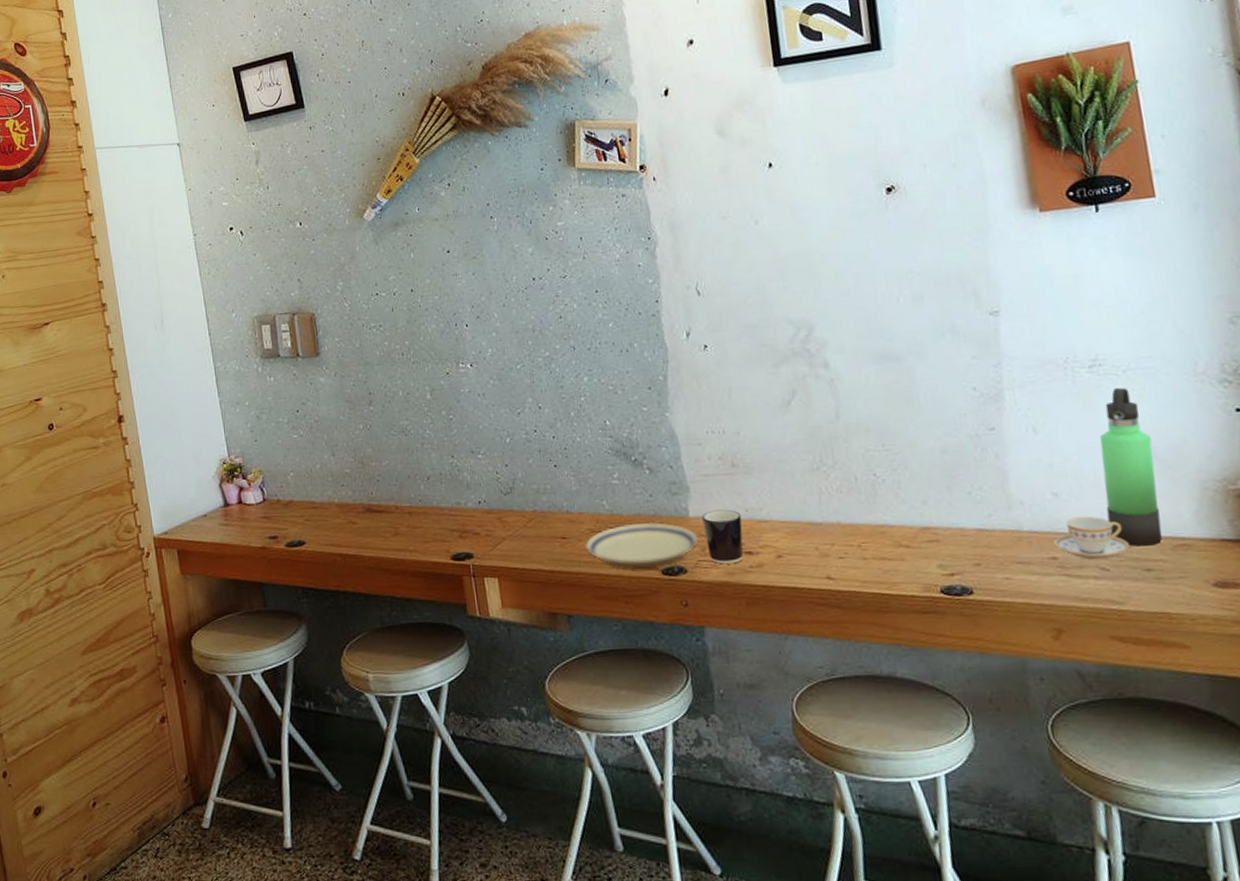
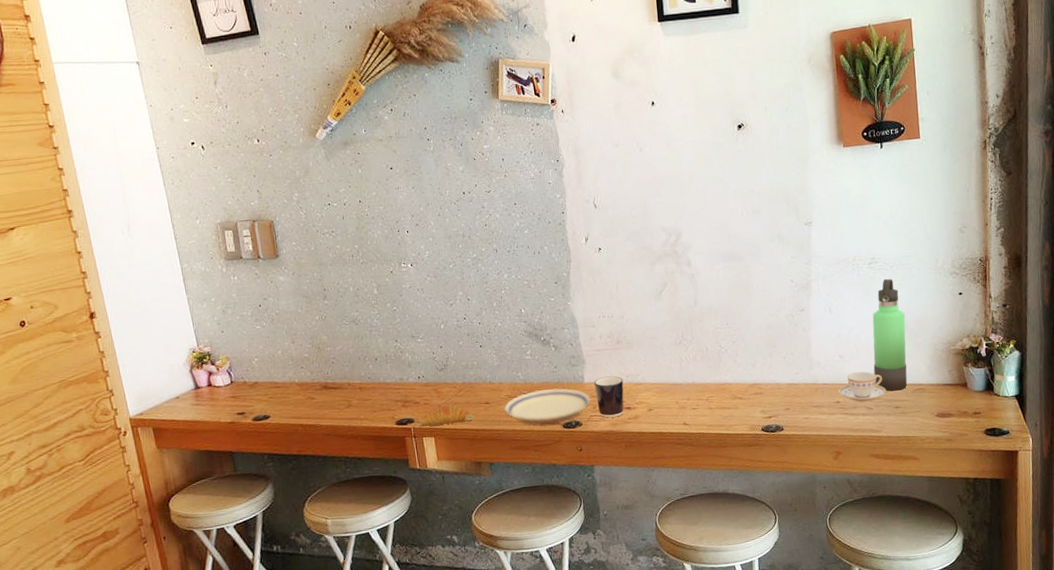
croissant: none [479,538,547,564] -> present [419,405,474,427]

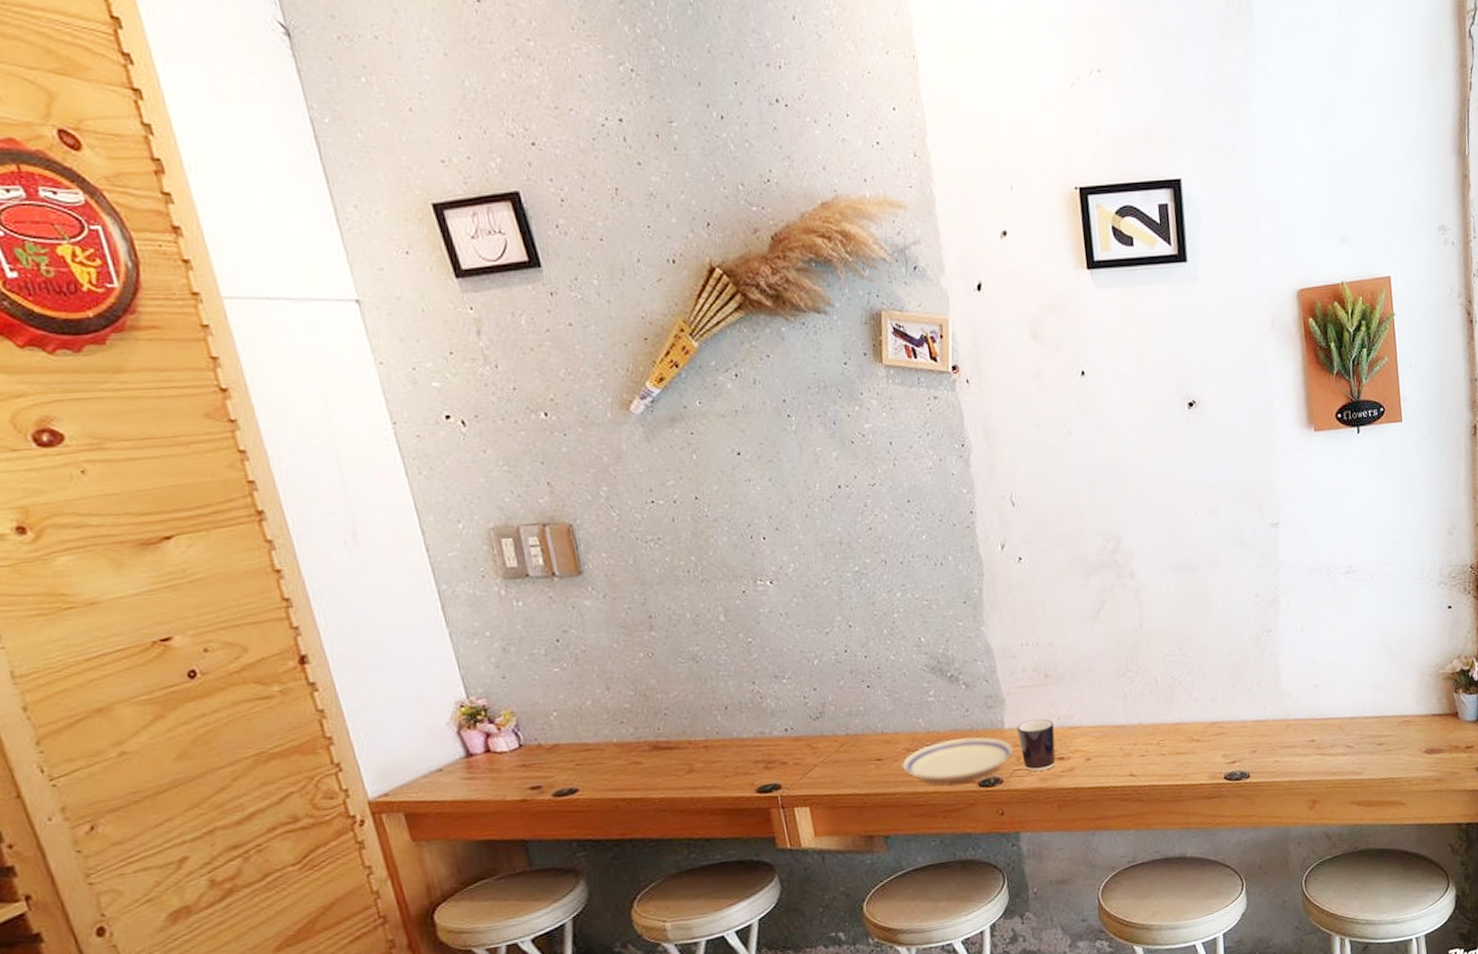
croissant: present [419,405,474,427] -> none [788,764,861,794]
teacup: present [838,371,886,402] -> none [1313,703,1368,740]
thermos bottle: present [872,278,908,391] -> none [1350,590,1392,726]

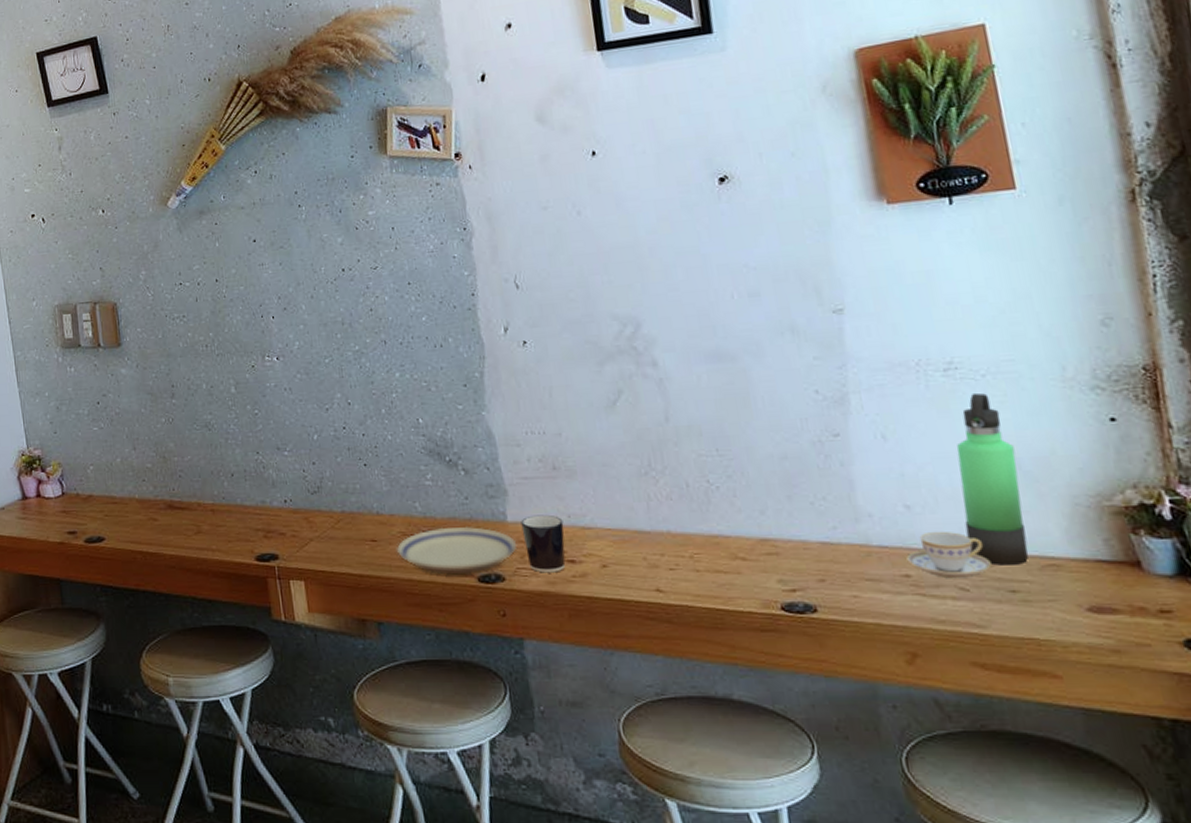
teacup: none [1313,703,1368,740] -> present [906,531,992,579]
thermos bottle: none [1350,590,1392,726] -> present [956,392,1029,565]

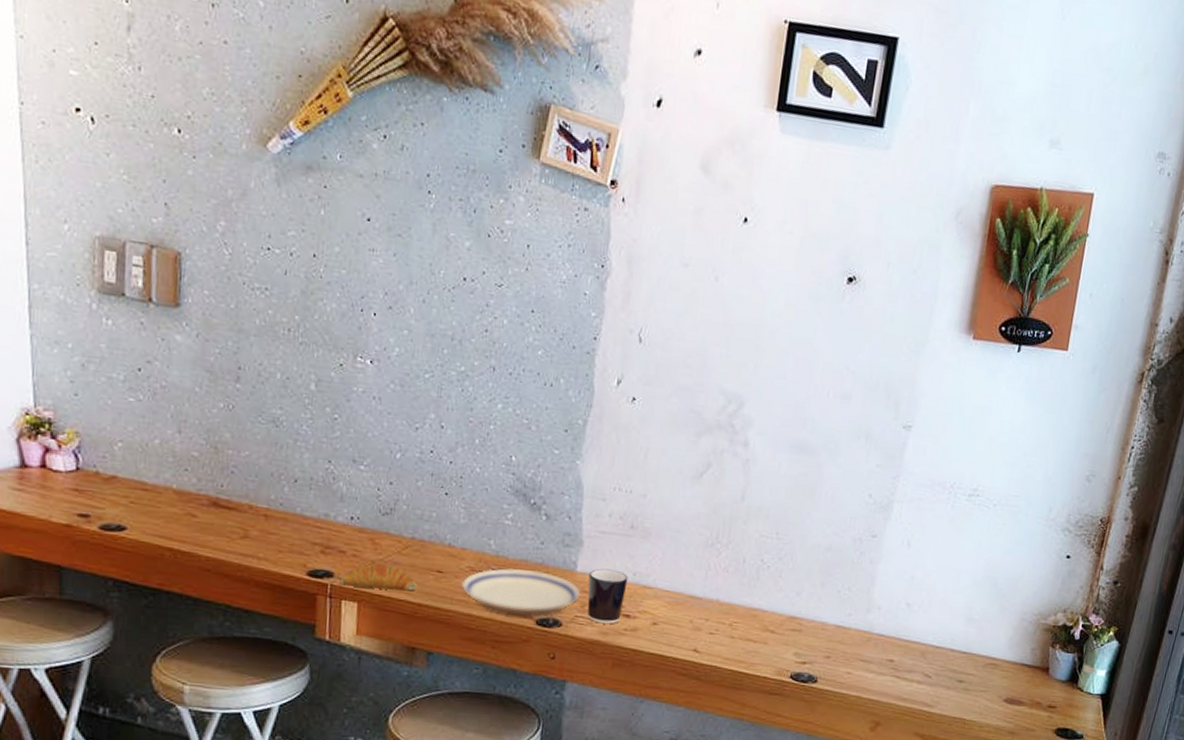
croissant: none [285,539,356,566] -> present [340,562,417,592]
teacup: present [906,531,992,579] -> none [895,627,953,667]
thermos bottle: present [956,392,1029,565] -> none [941,518,997,661]

